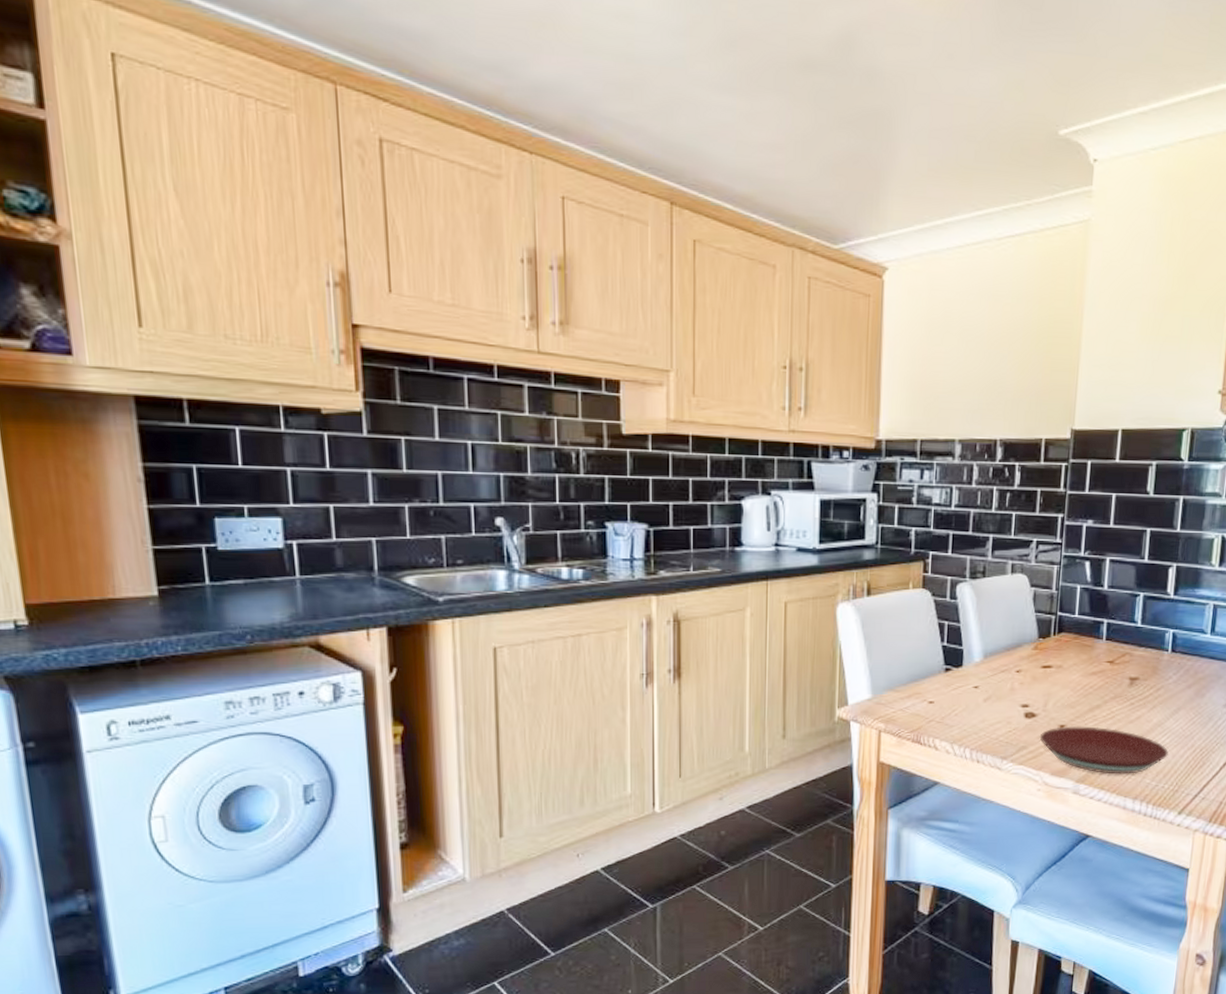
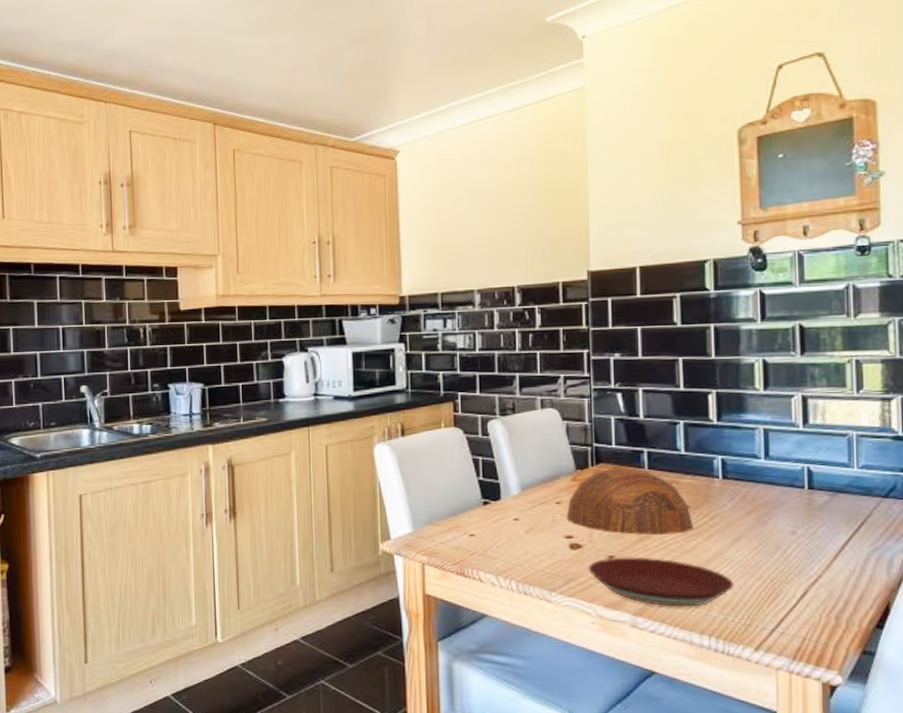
bowl: none [1024,638,1140,705] -> present [566,467,693,535]

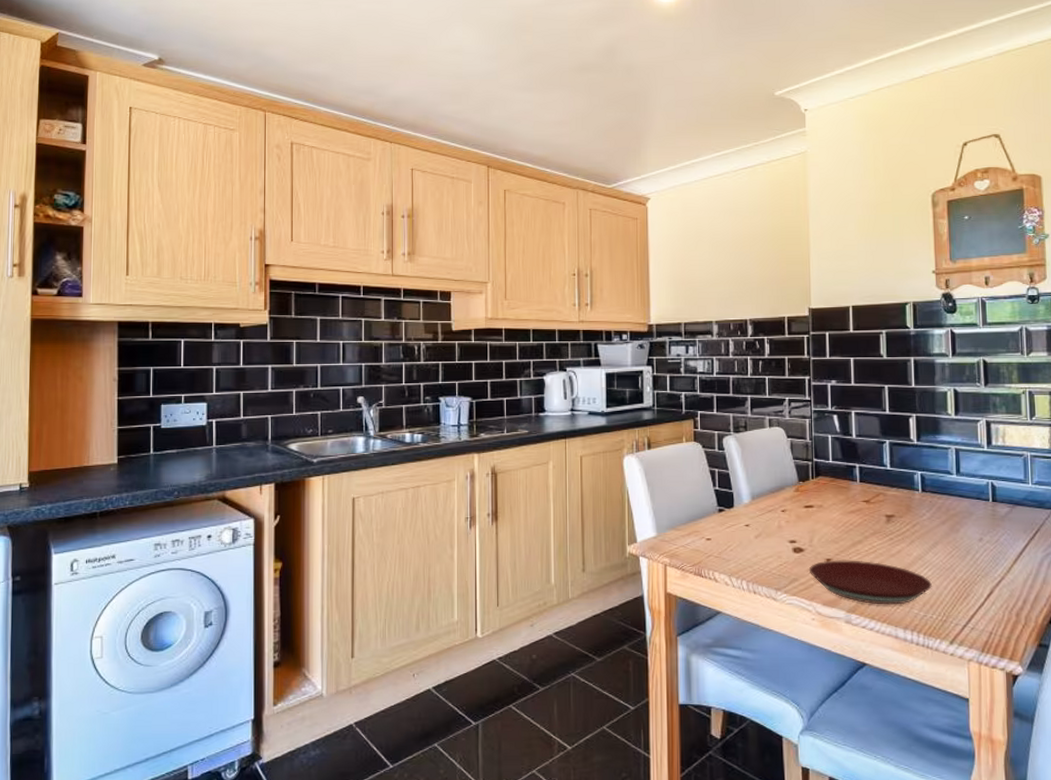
bowl: present [566,467,693,535] -> none [790,480,898,540]

